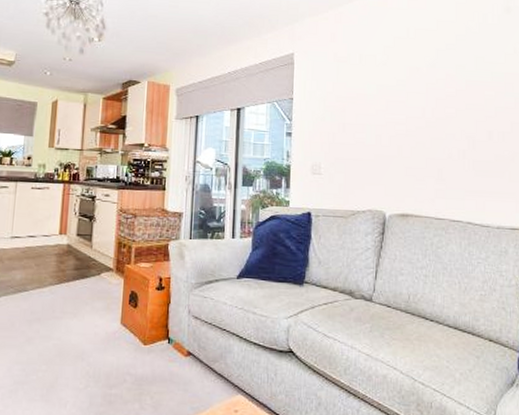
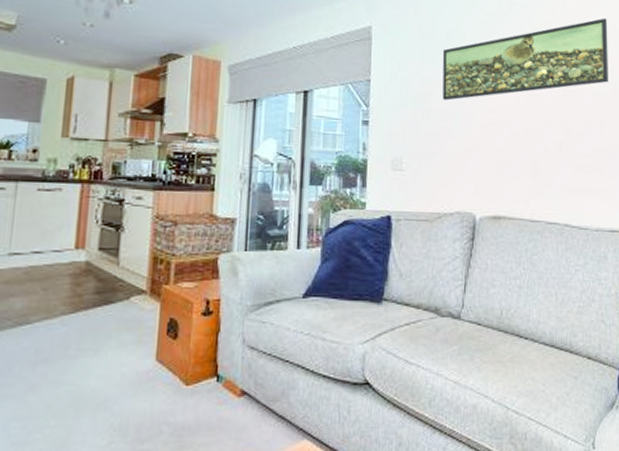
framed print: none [356,38,509,115] -> present [442,17,608,101]

